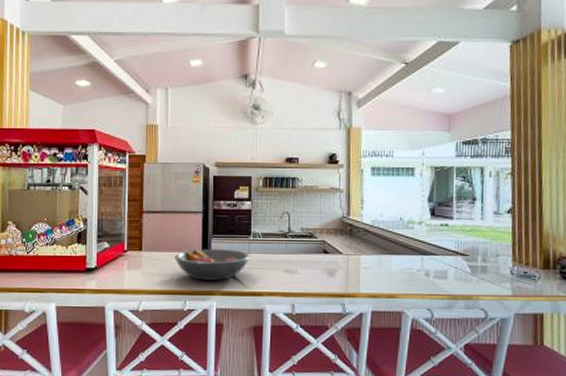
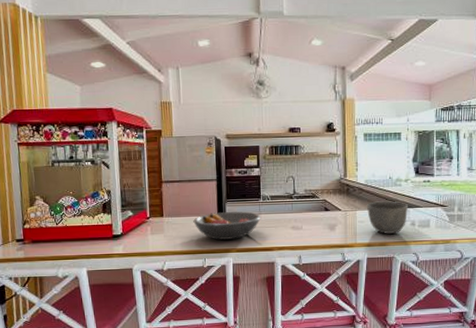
bowl: none [372,245,422,284] -> present [366,201,409,234]

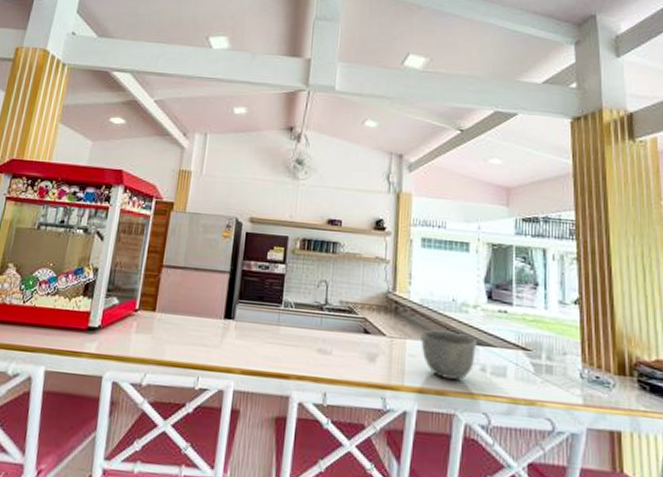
fruit bowl: present [193,211,261,240] -> none [191,315,279,356]

